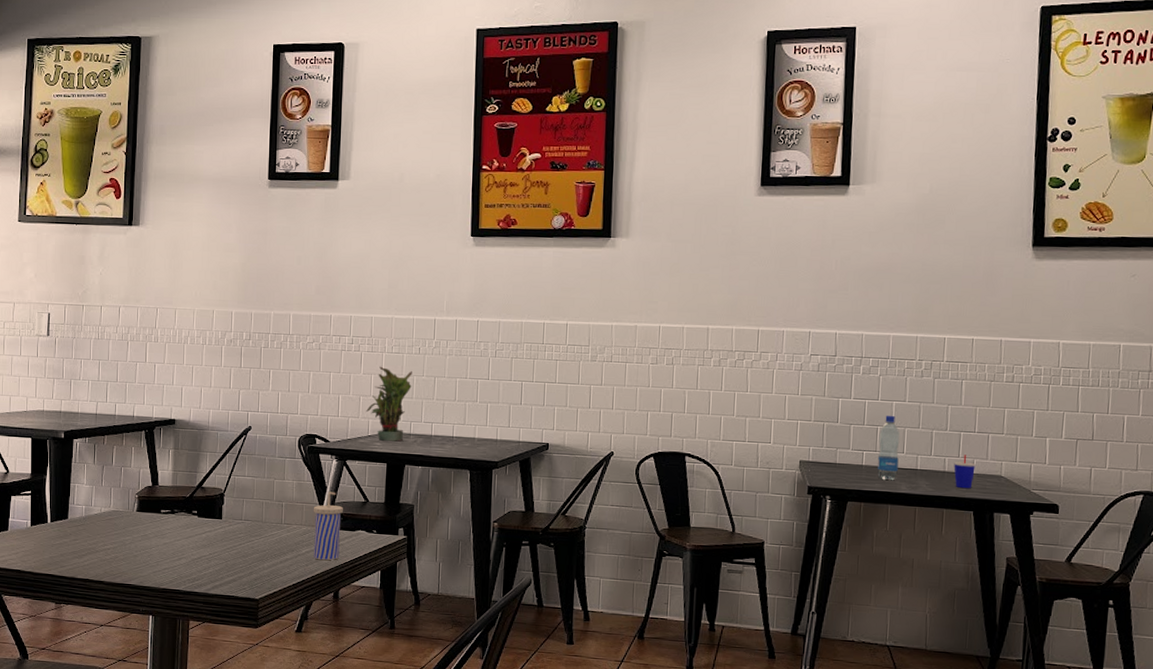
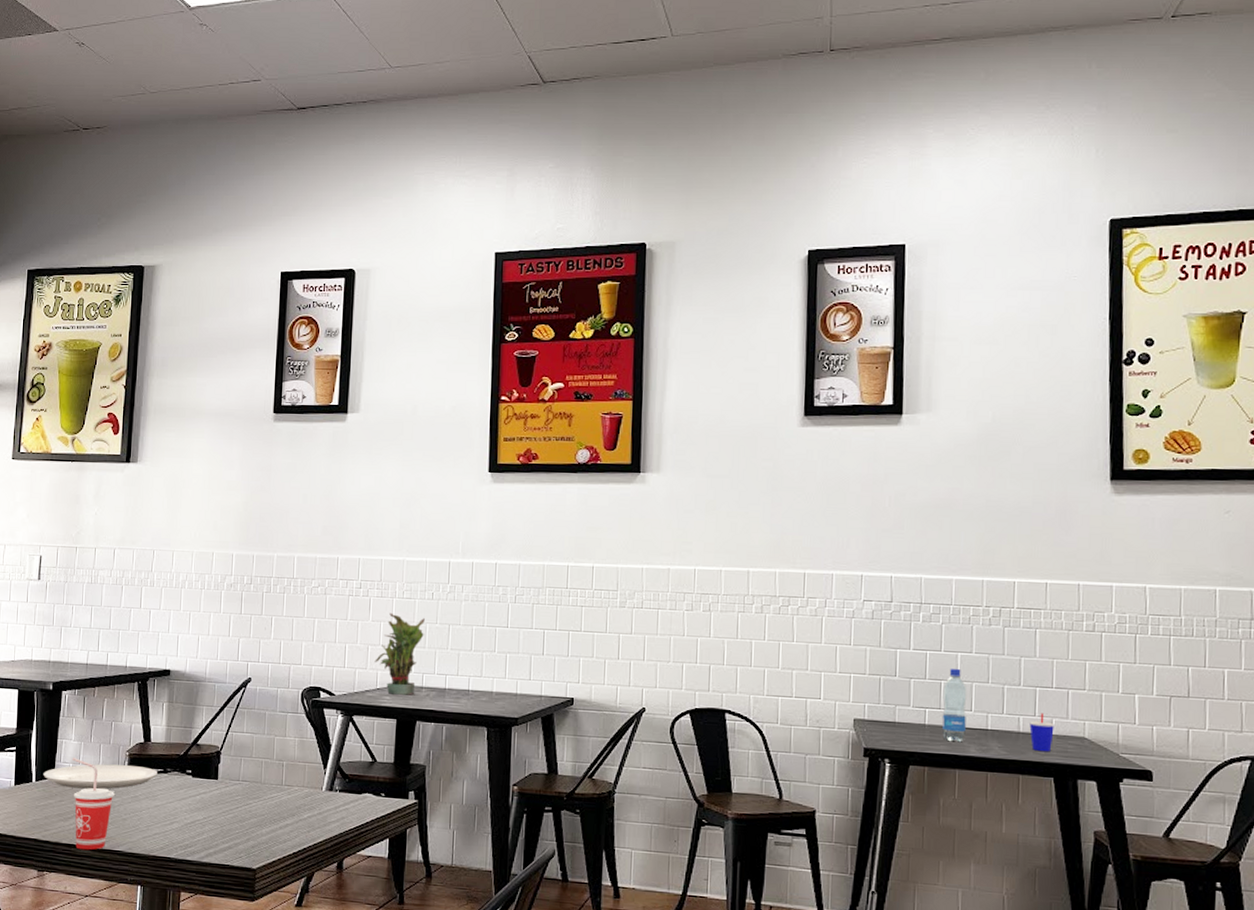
plate: none [57,506,165,529] -> present [43,764,157,789]
beverage cup: none [84,500,125,584] -> present [72,758,114,850]
beverage cup: present [313,491,343,561] -> none [316,750,349,827]

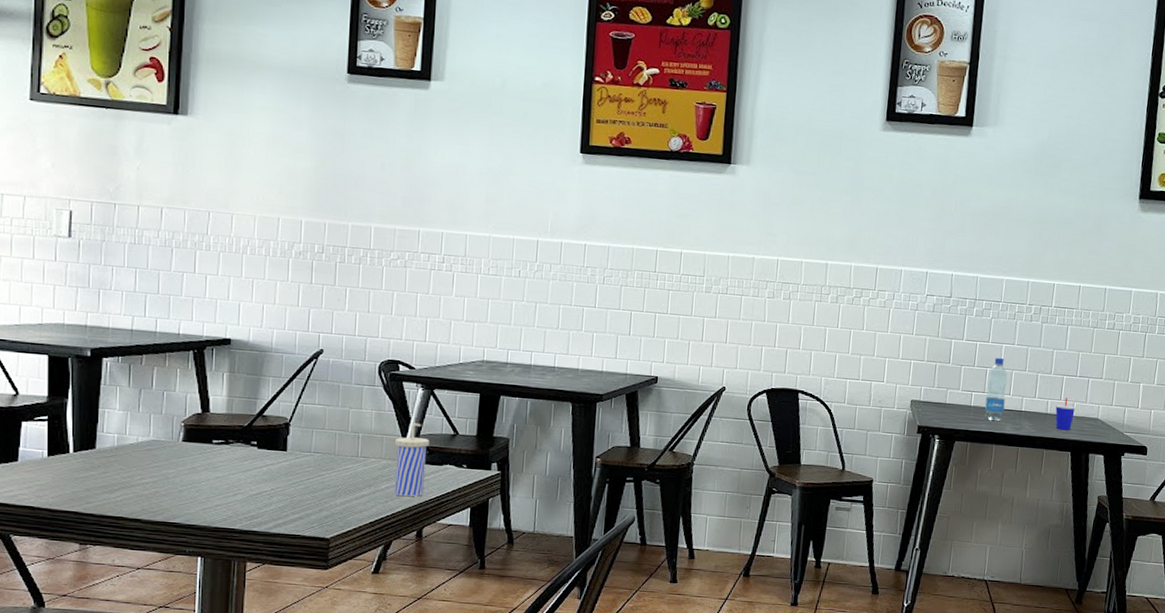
plate: present [43,764,157,789] -> none [82,435,218,461]
beverage cup: present [72,758,114,850] -> none [117,428,168,523]
beverage cup: none [316,750,349,827] -> present [394,422,429,497]
potted plant: present [374,612,425,695] -> none [458,288,511,371]

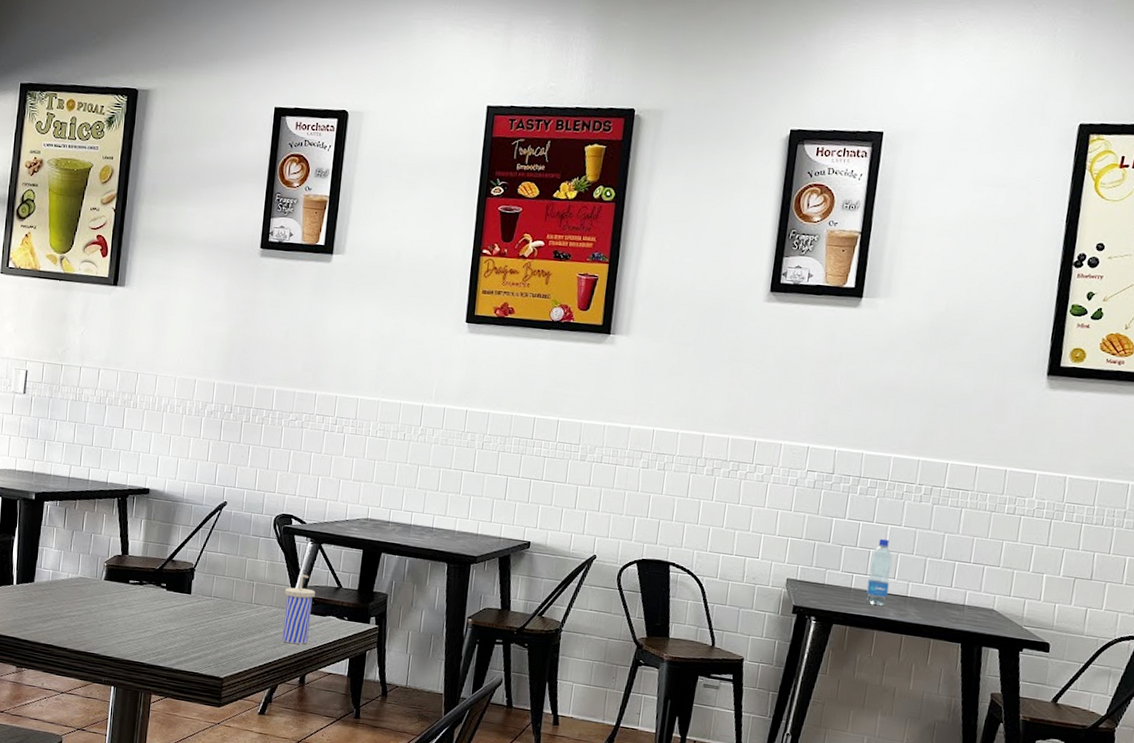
beverage cup: present [1055,397,1075,431] -> none [945,585,968,621]

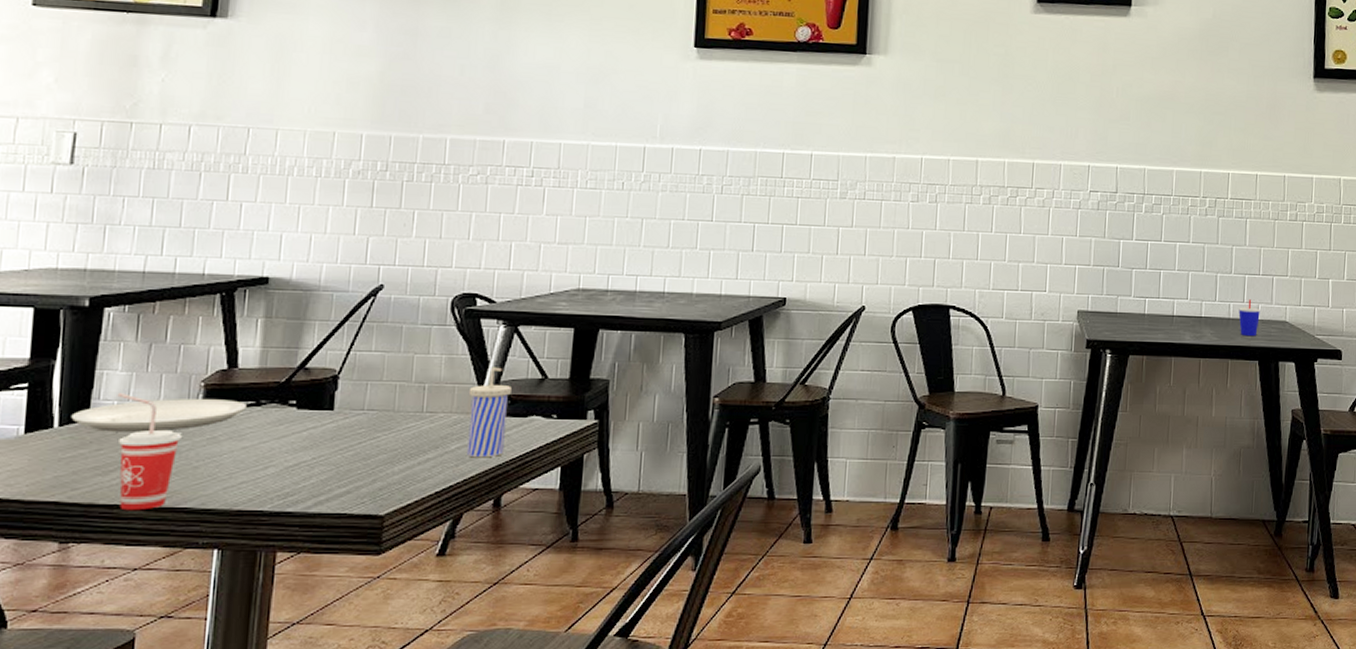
plate: none [24,572,134,596] -> present [71,399,247,432]
beverage cup: none [52,565,92,651] -> present [117,393,182,511]
bottle: present [865,538,893,606] -> none [1160,257,1184,330]
beverage cup: none [945,585,968,621] -> present [1238,299,1260,337]

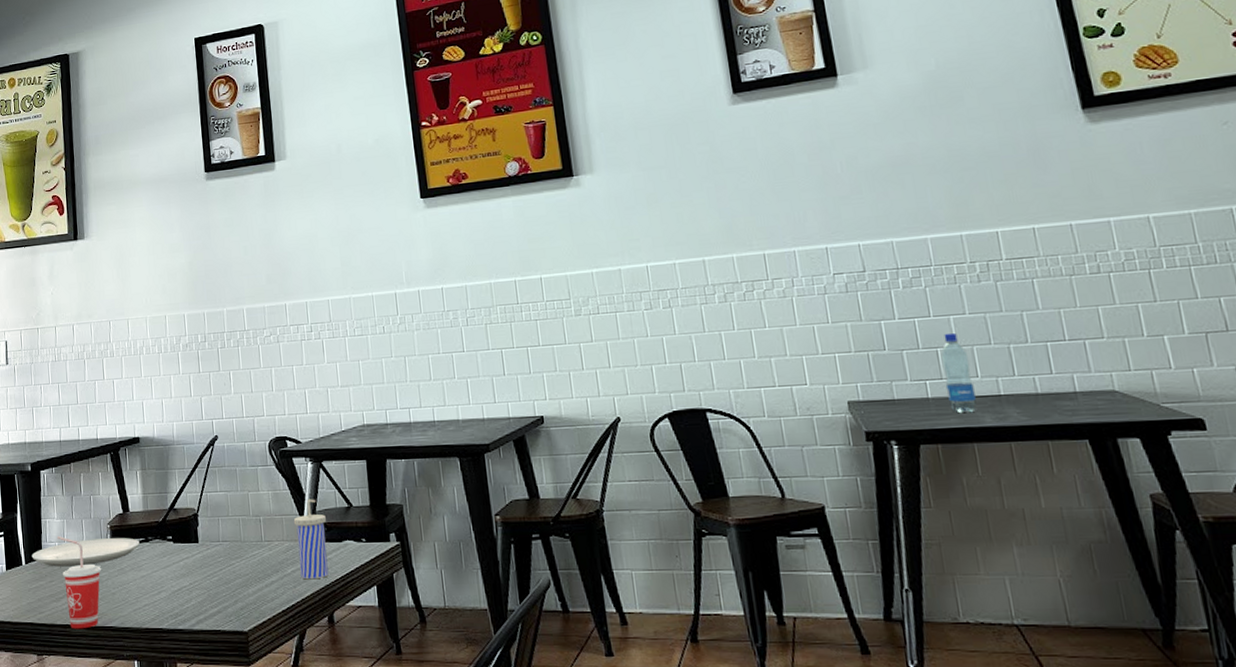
bottle: none [1160,257,1184,330] -> present [940,332,977,414]
beverage cup: present [1238,299,1260,337] -> none [1047,369,1079,413]

